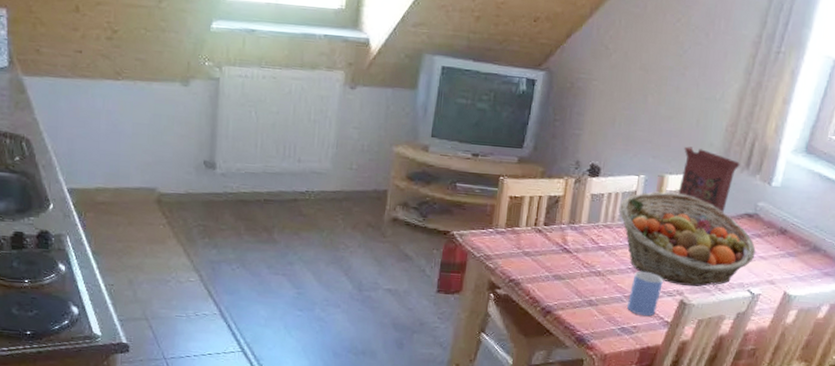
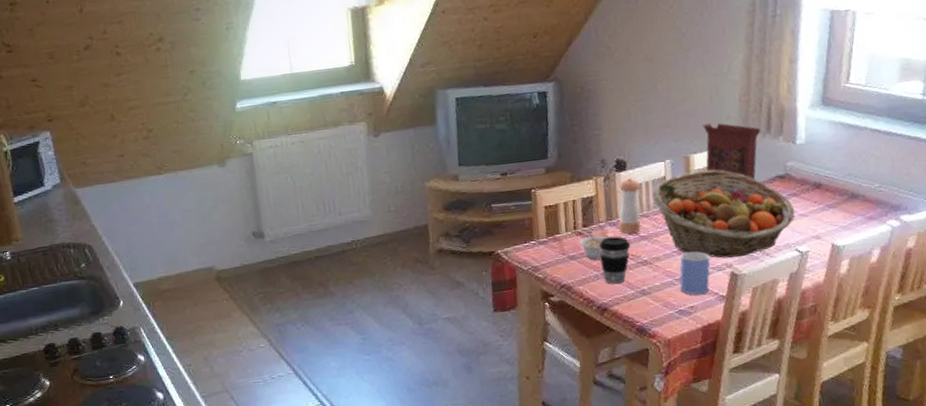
legume: none [537,230,567,262] -> present [579,231,608,260]
coffee cup: none [554,240,588,290] -> present [599,236,631,285]
pepper shaker: none [579,185,609,243] -> present [618,178,641,234]

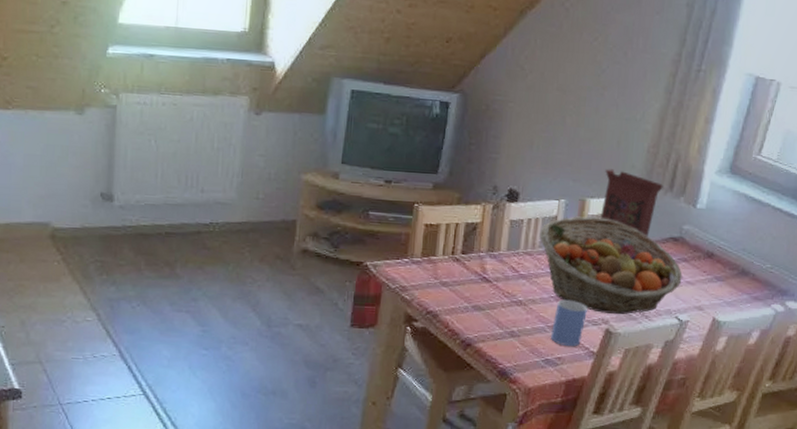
legume: present [579,231,608,260] -> none [454,259,486,292]
coffee cup: present [599,236,631,285] -> none [473,269,508,321]
pepper shaker: present [618,178,641,234] -> none [499,211,529,271]

